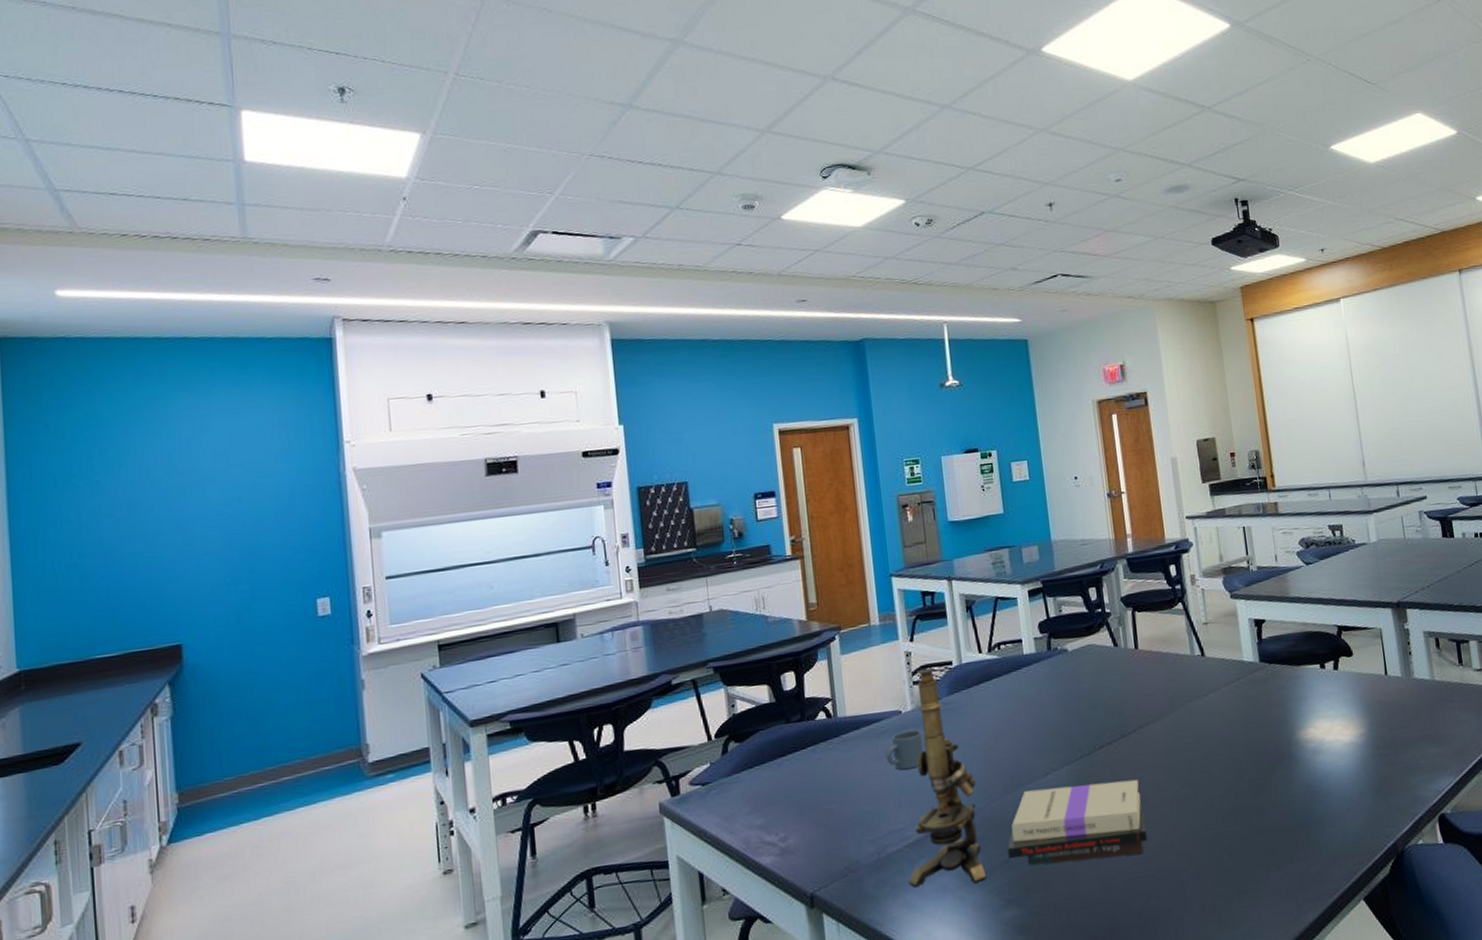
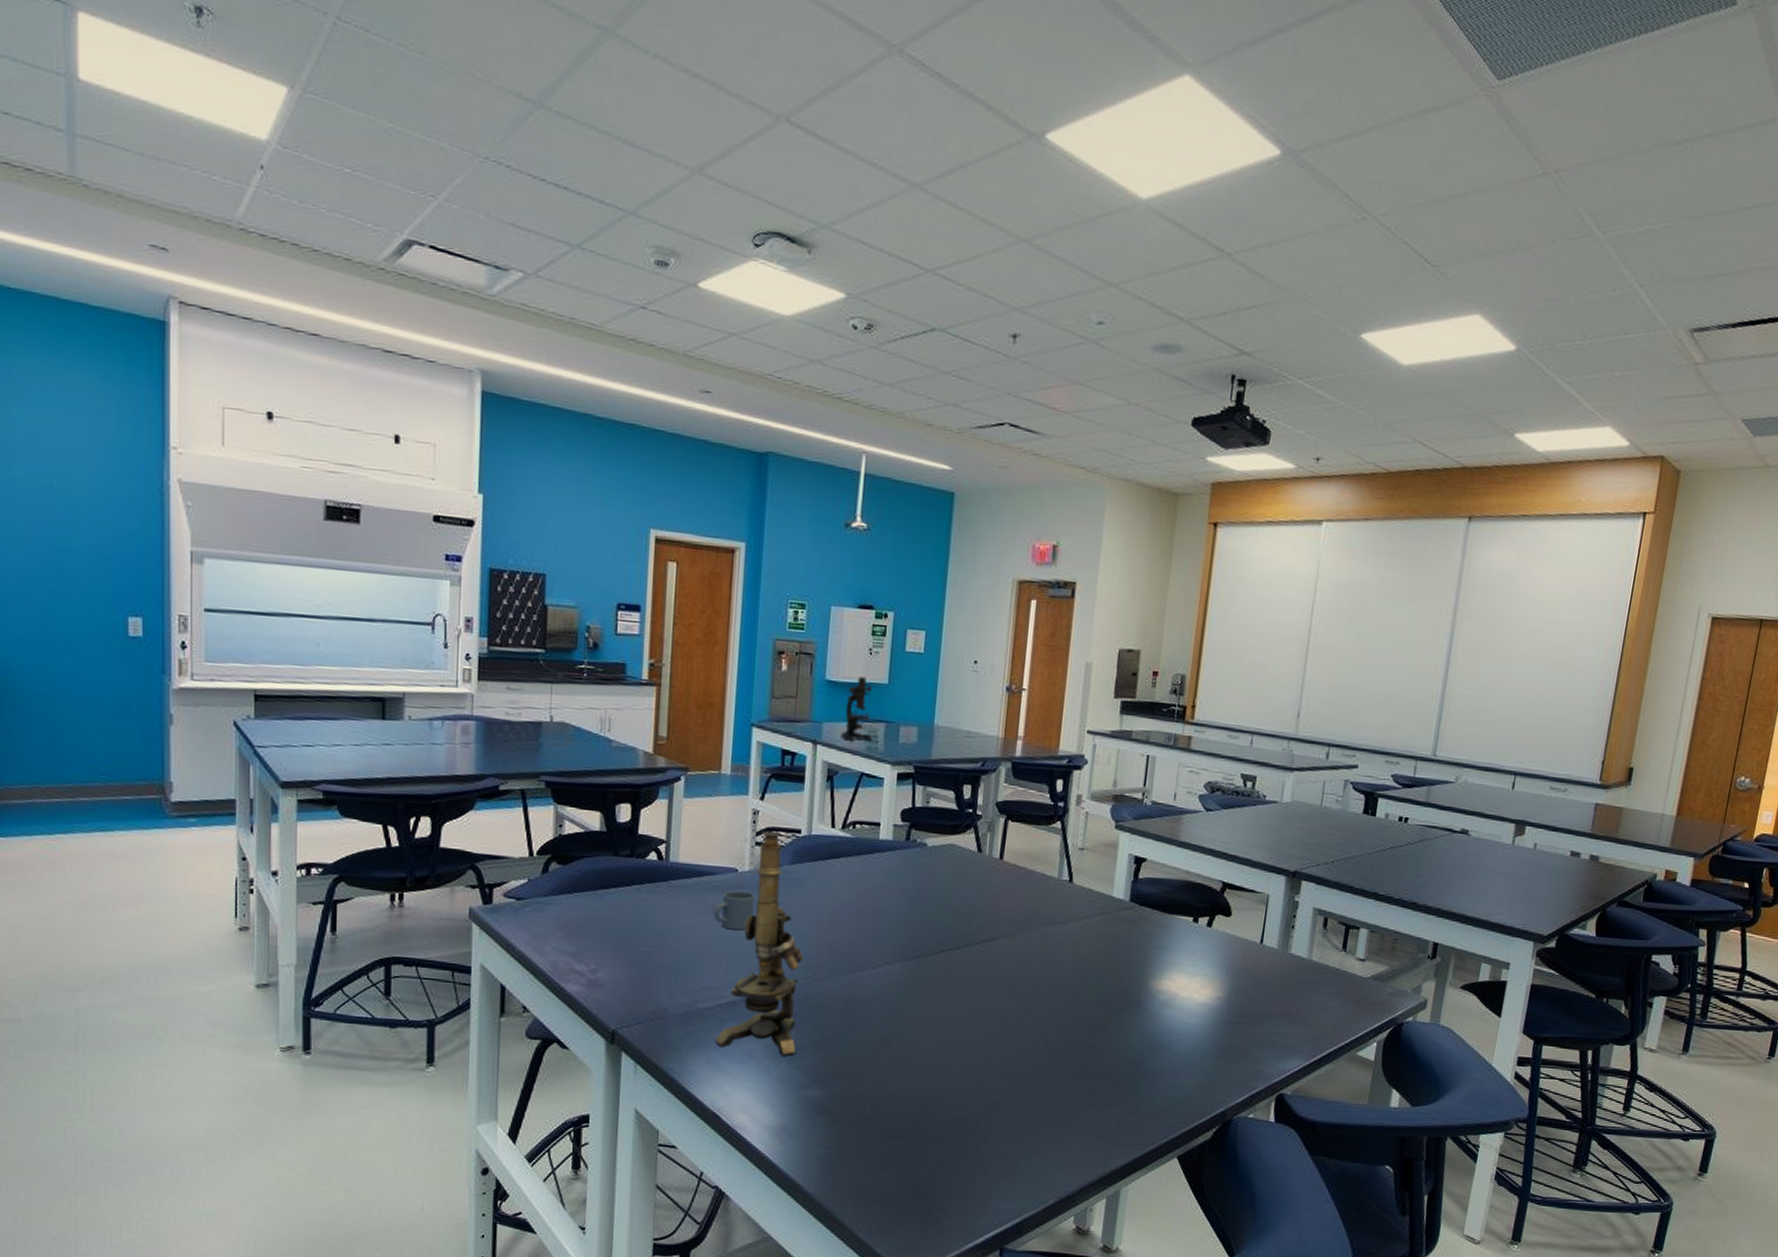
microscope: none [970,512,1000,571] -> present [840,677,873,742]
books: present [1007,779,1148,866] -> none [821,978,974,1066]

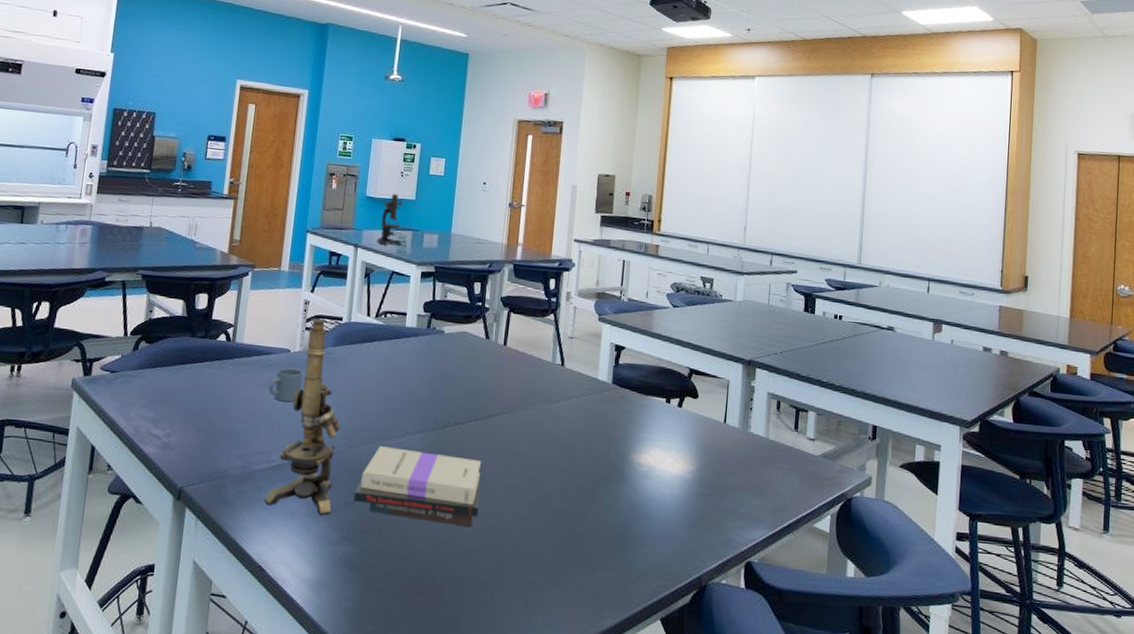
books: none [821,978,974,1066] -> present [353,446,482,528]

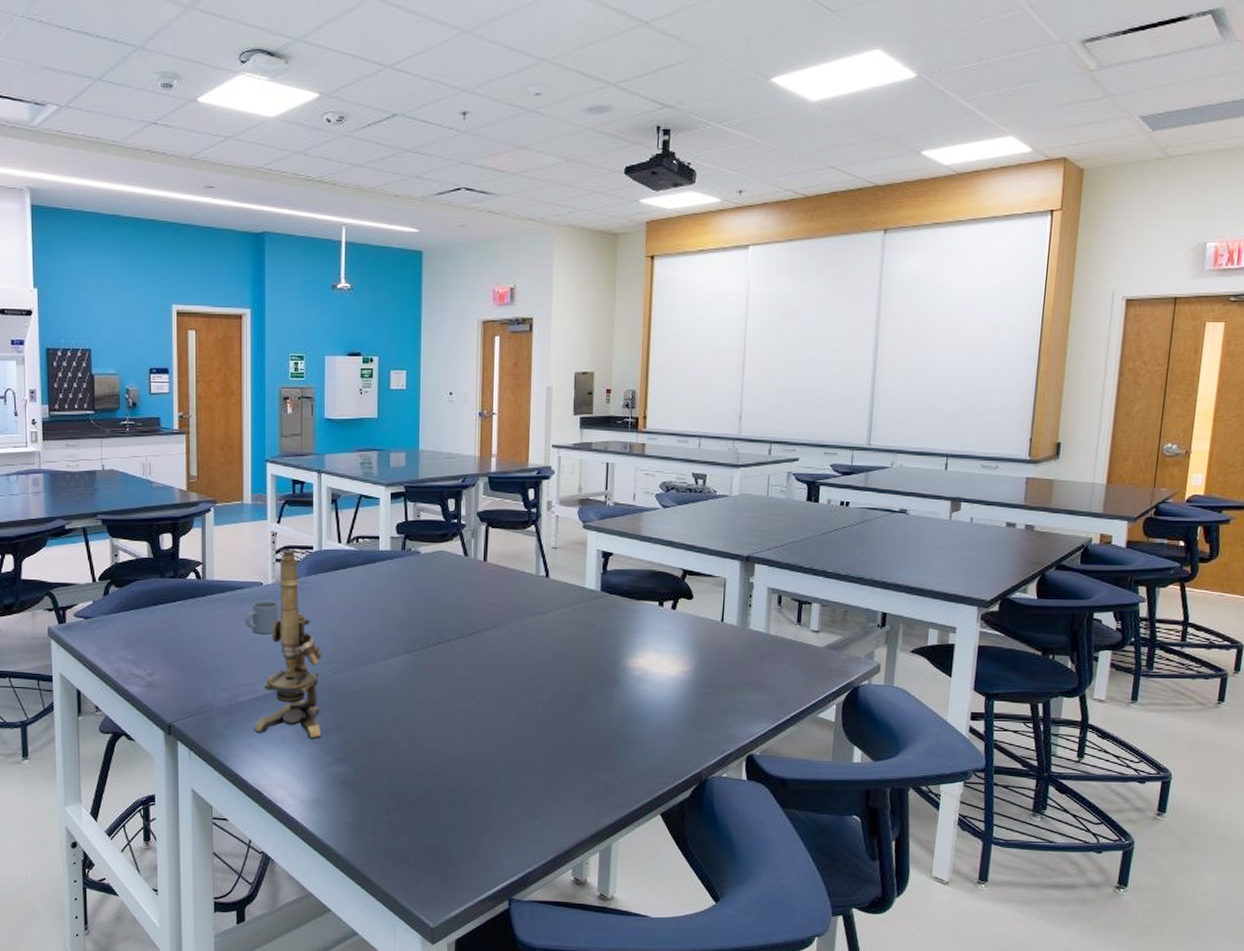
books: present [353,446,482,528] -> none [342,670,470,741]
microscope: present [376,194,403,246] -> none [340,414,368,469]

